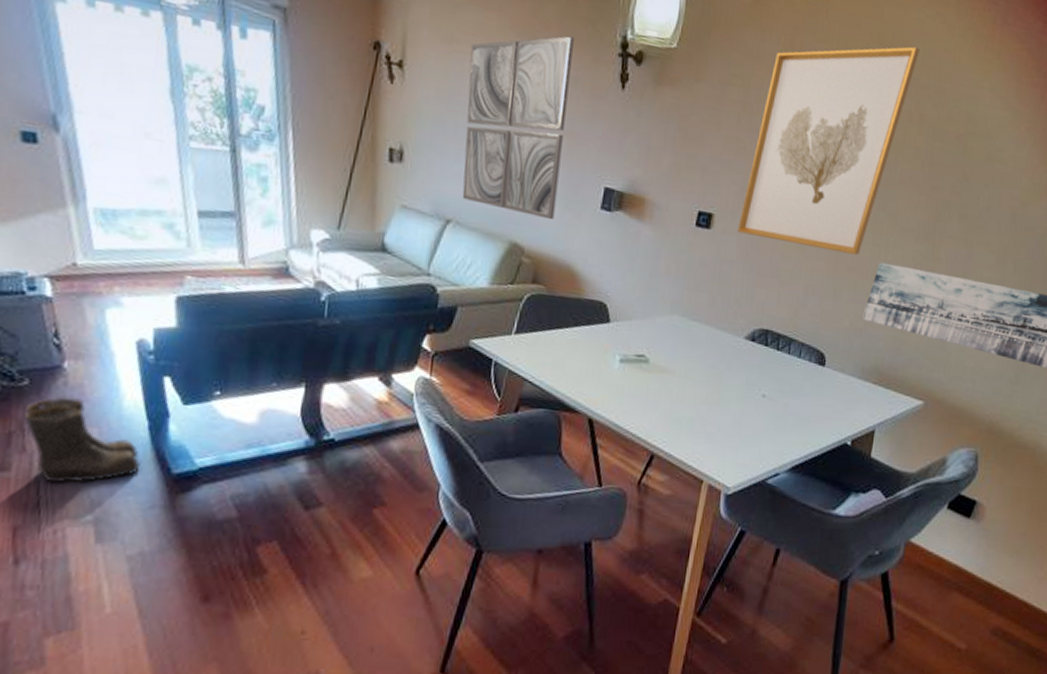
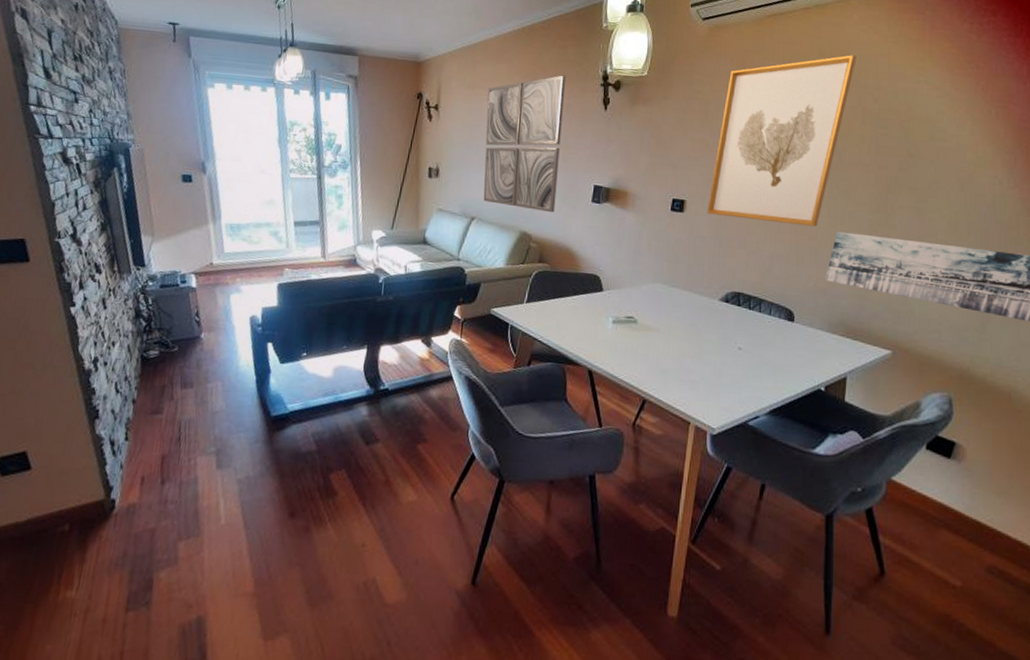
boots: present [25,397,141,484] -> none [174,359,250,423]

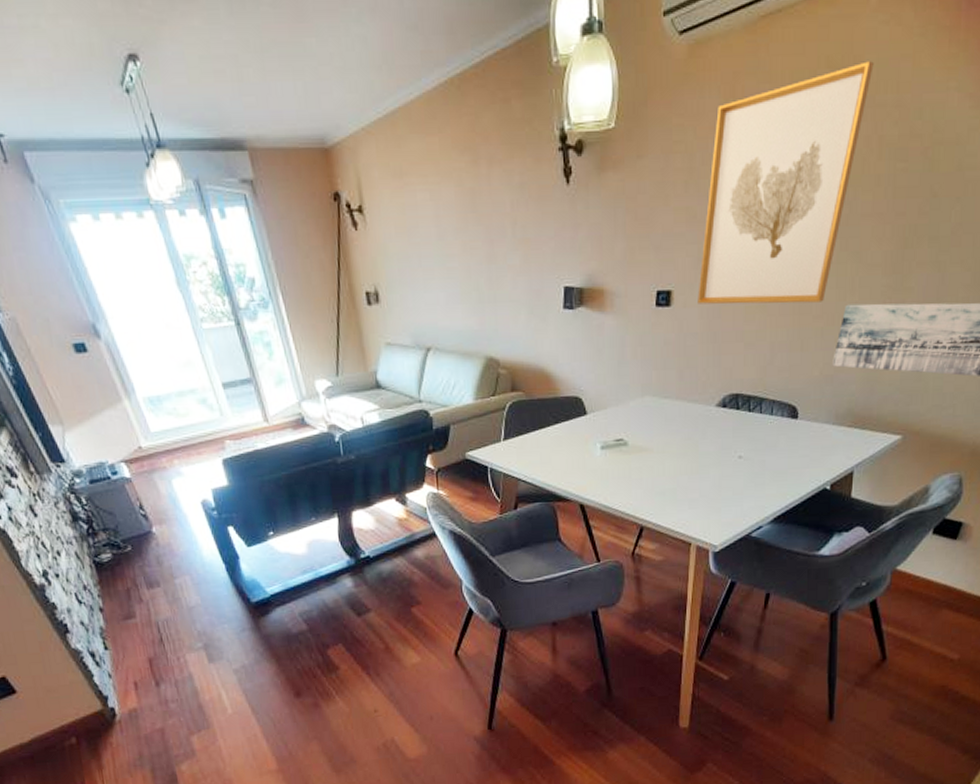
wall art: present [483,75,566,213] -> none [420,142,522,329]

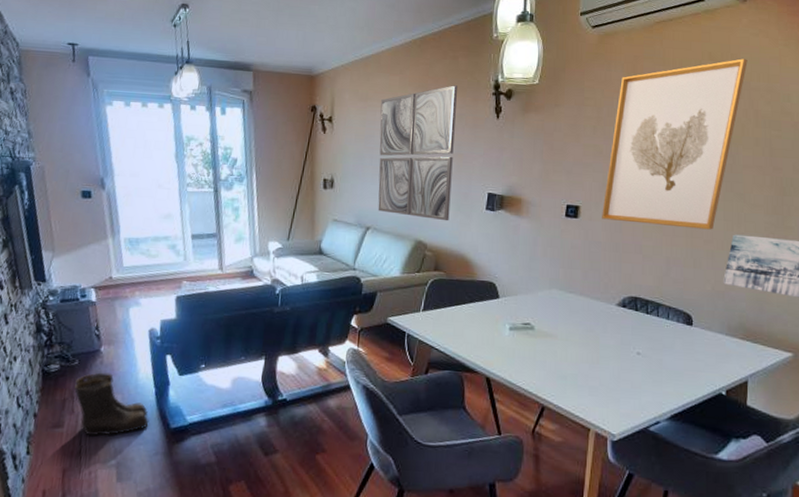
boots: none [134,554,227,623] -> present [74,372,149,436]
wall art: none [420,142,522,329] -> present [378,85,457,221]

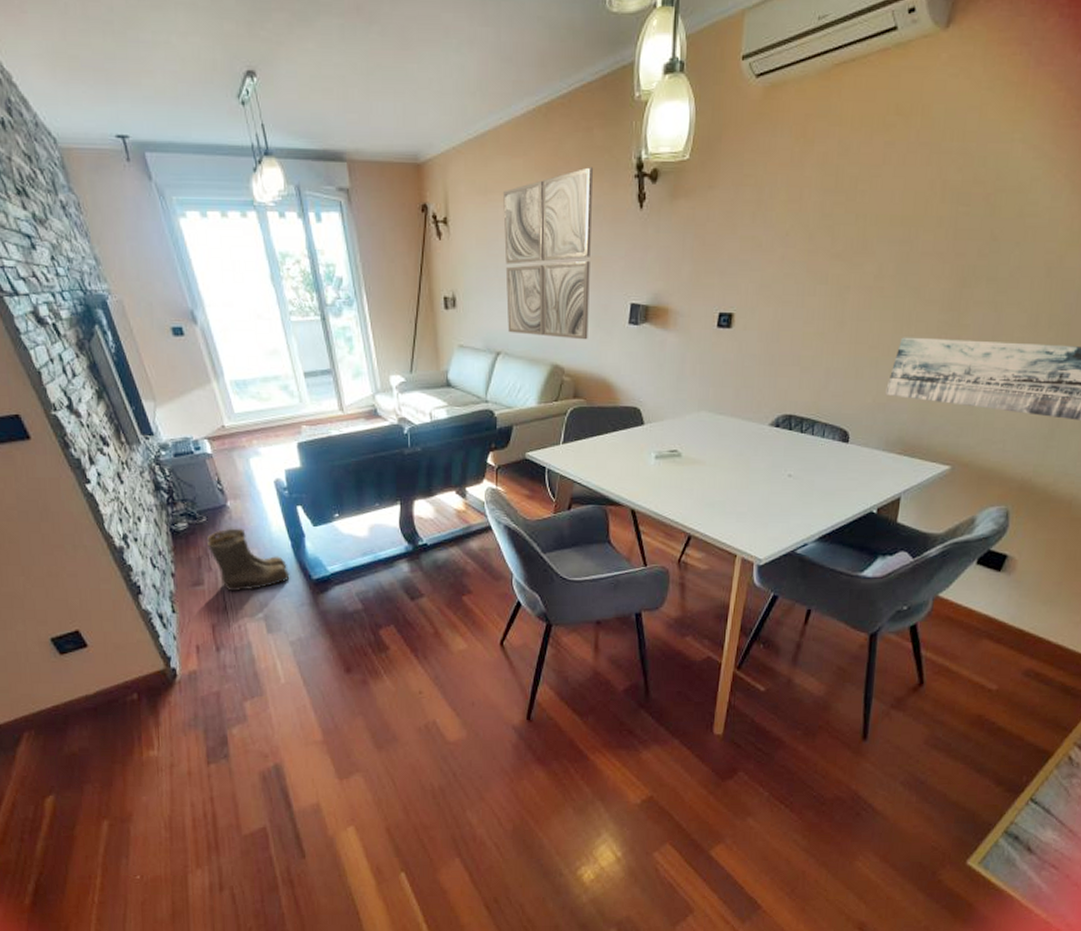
wall art: present [602,58,748,230] -> none [758,110,941,333]

